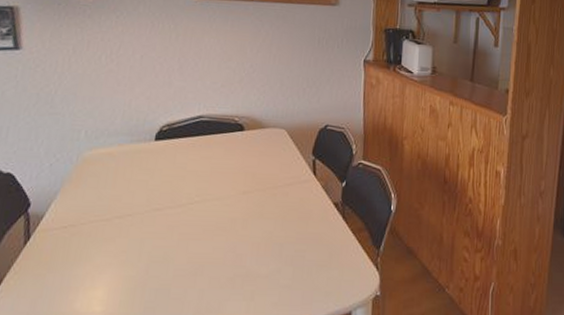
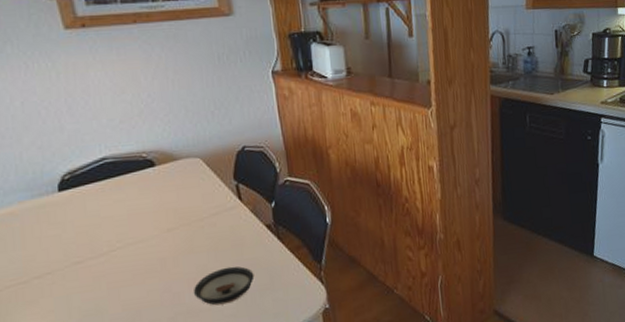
saucer: none [256,237,315,274] -> present [194,266,255,306]

